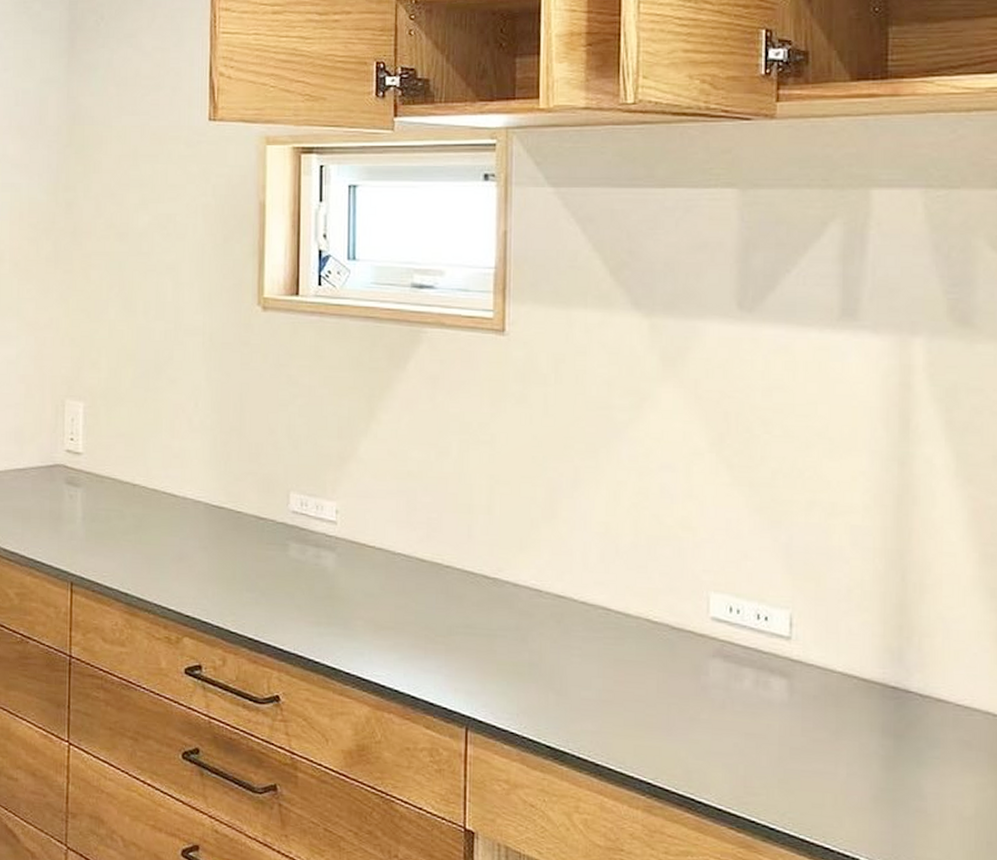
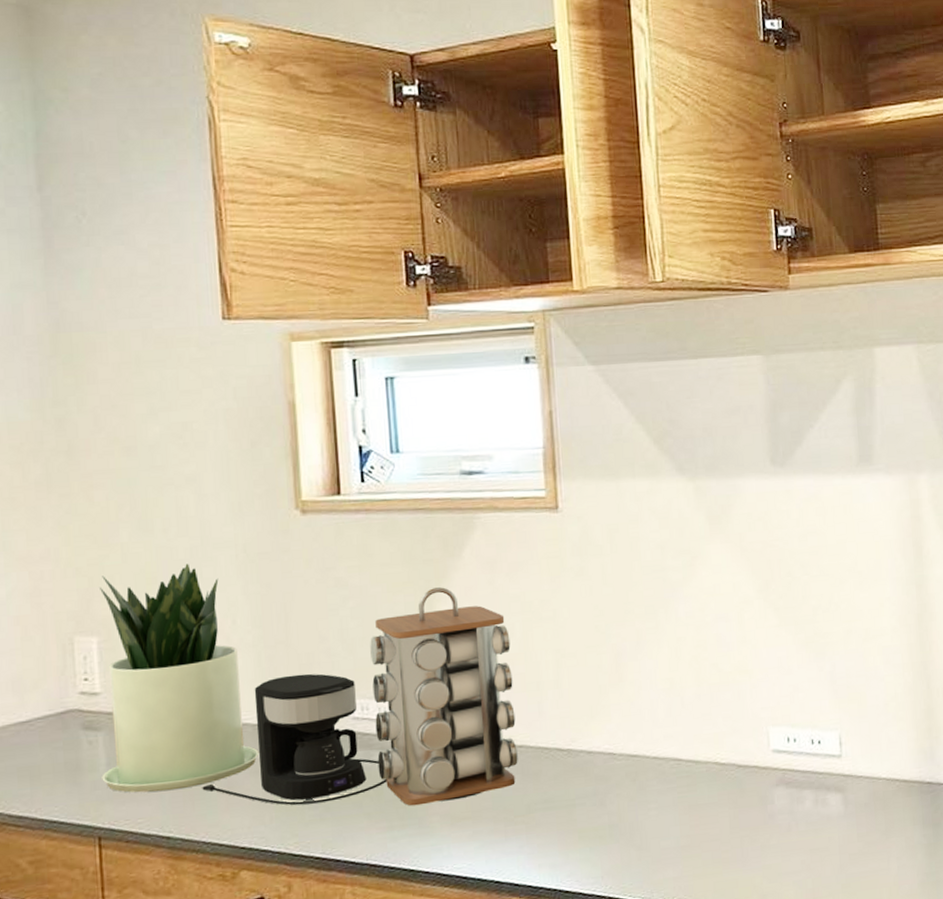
planter: none [77,345,208,552] -> present [100,563,260,793]
coffee maker: none [157,461,319,588] -> present [201,673,387,806]
spice rack: none [311,396,446,608] -> present [370,587,518,806]

